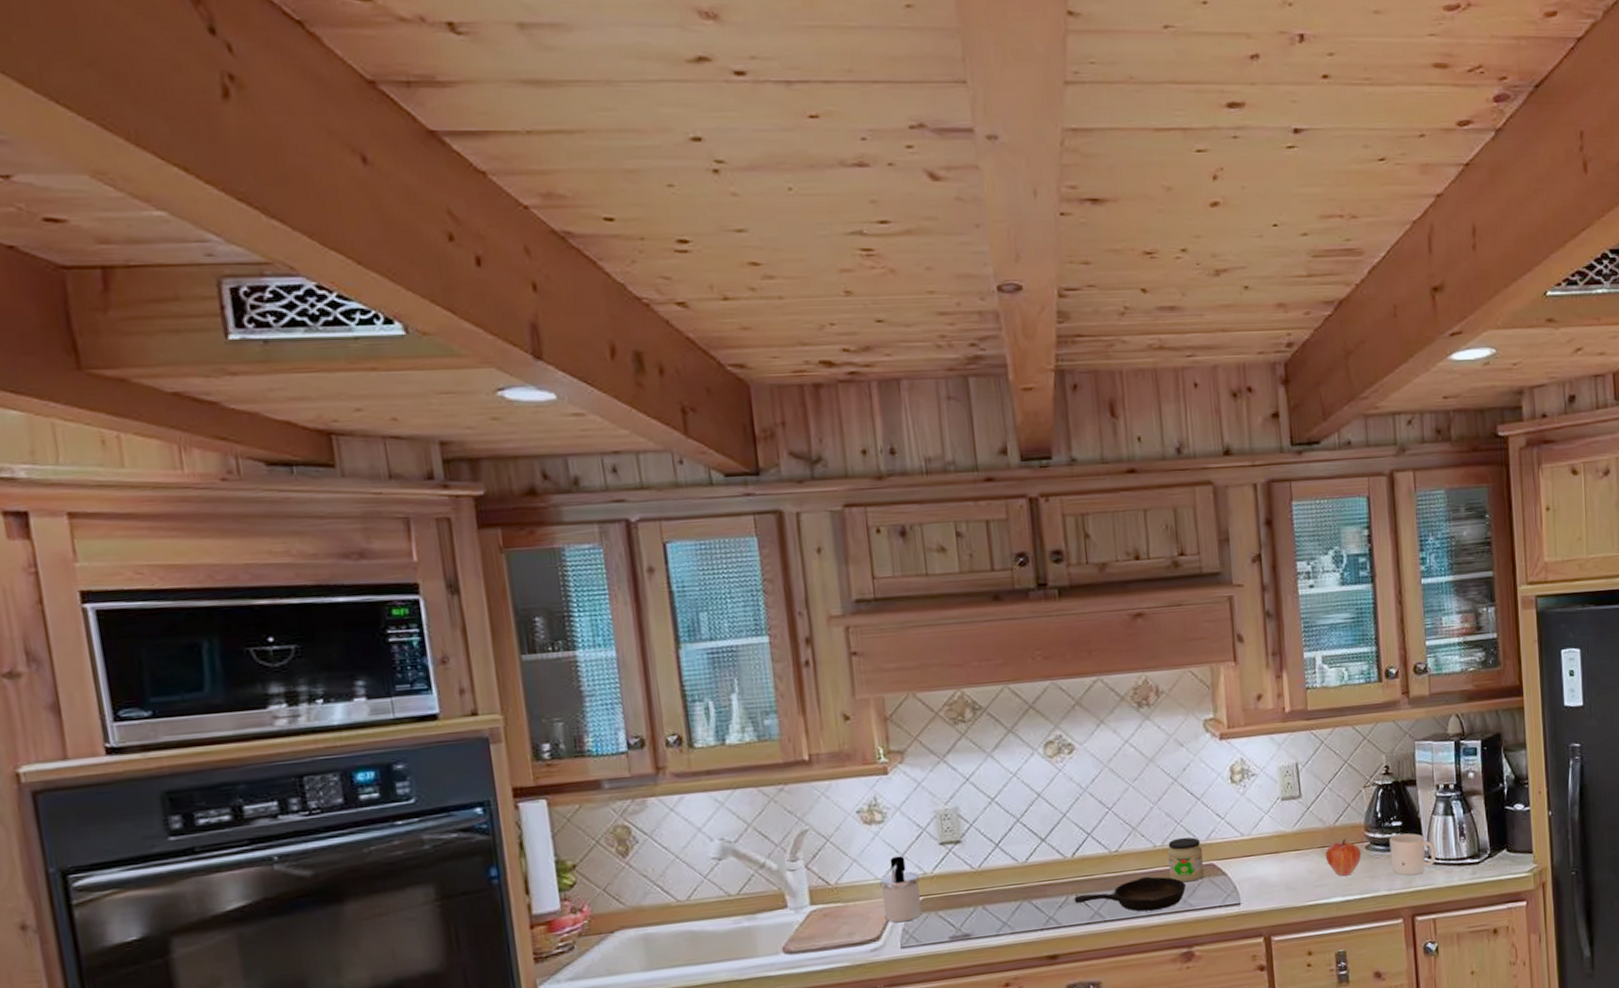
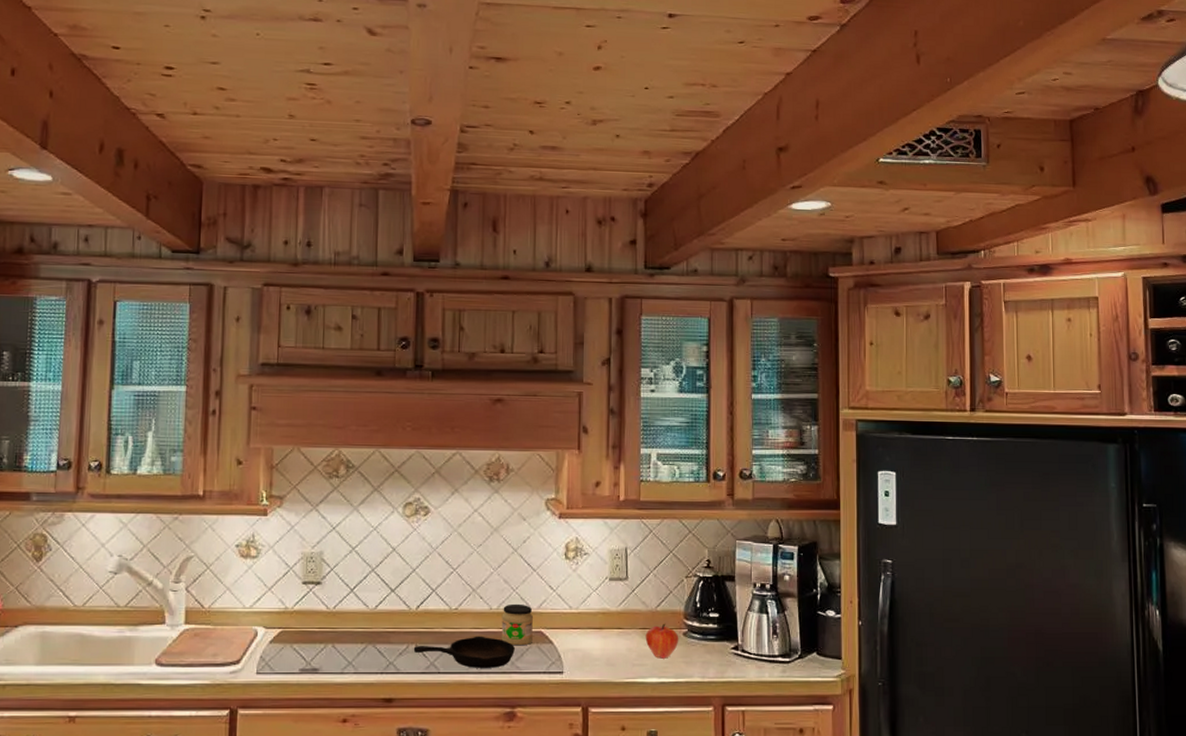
soap dispenser: present [880,856,922,923] -> none [247,589,281,650]
mug: present [1389,833,1436,876] -> none [706,626,749,666]

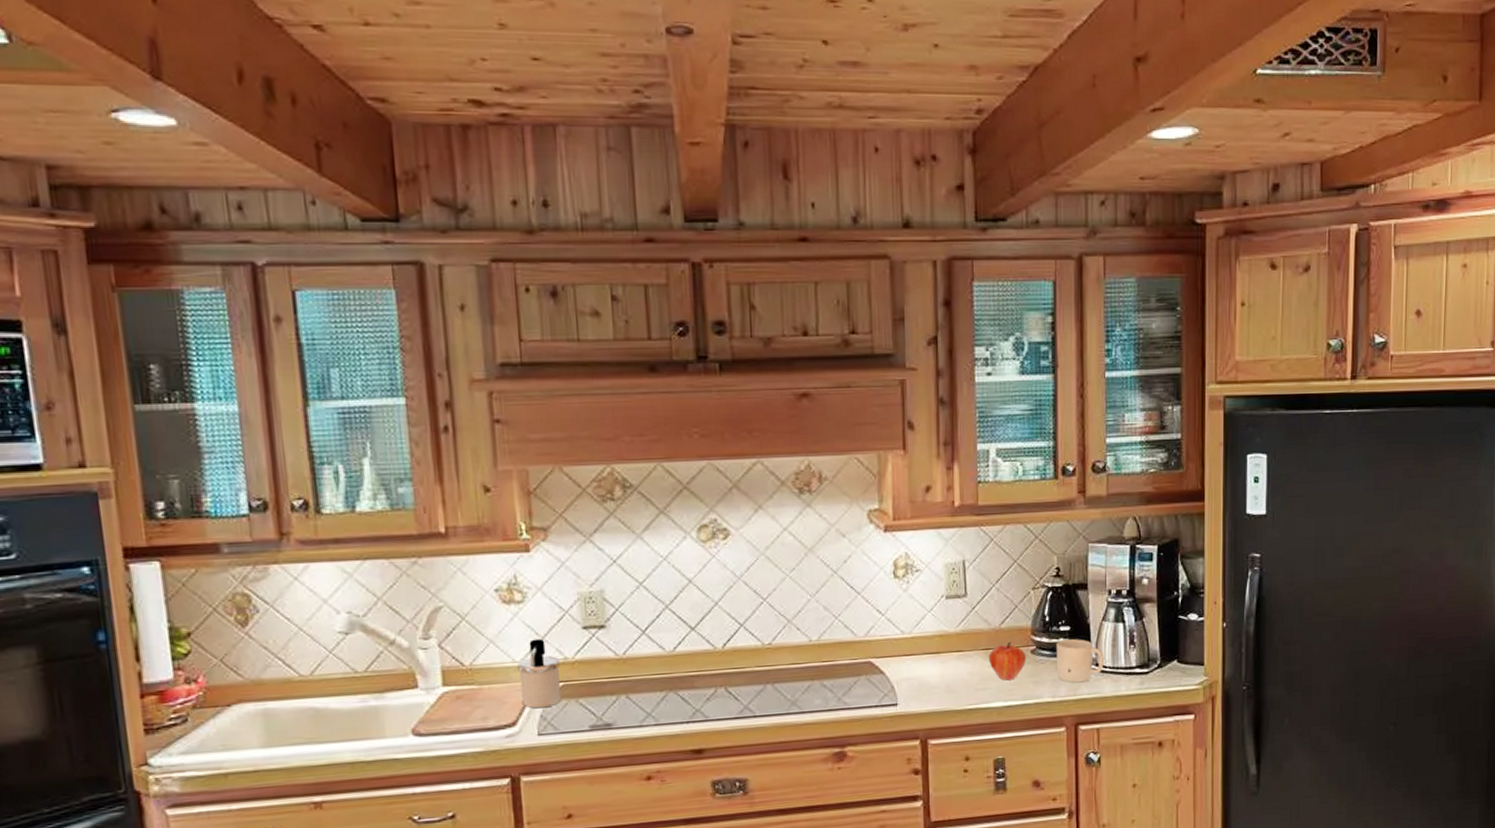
soap dispenser: none [247,589,281,650] -> present [517,638,561,709]
frying pan: present [413,636,515,668] -> none [722,671,841,708]
jar: present [501,603,533,646] -> none [823,632,861,680]
mug: none [706,626,749,666] -> present [1056,639,1104,683]

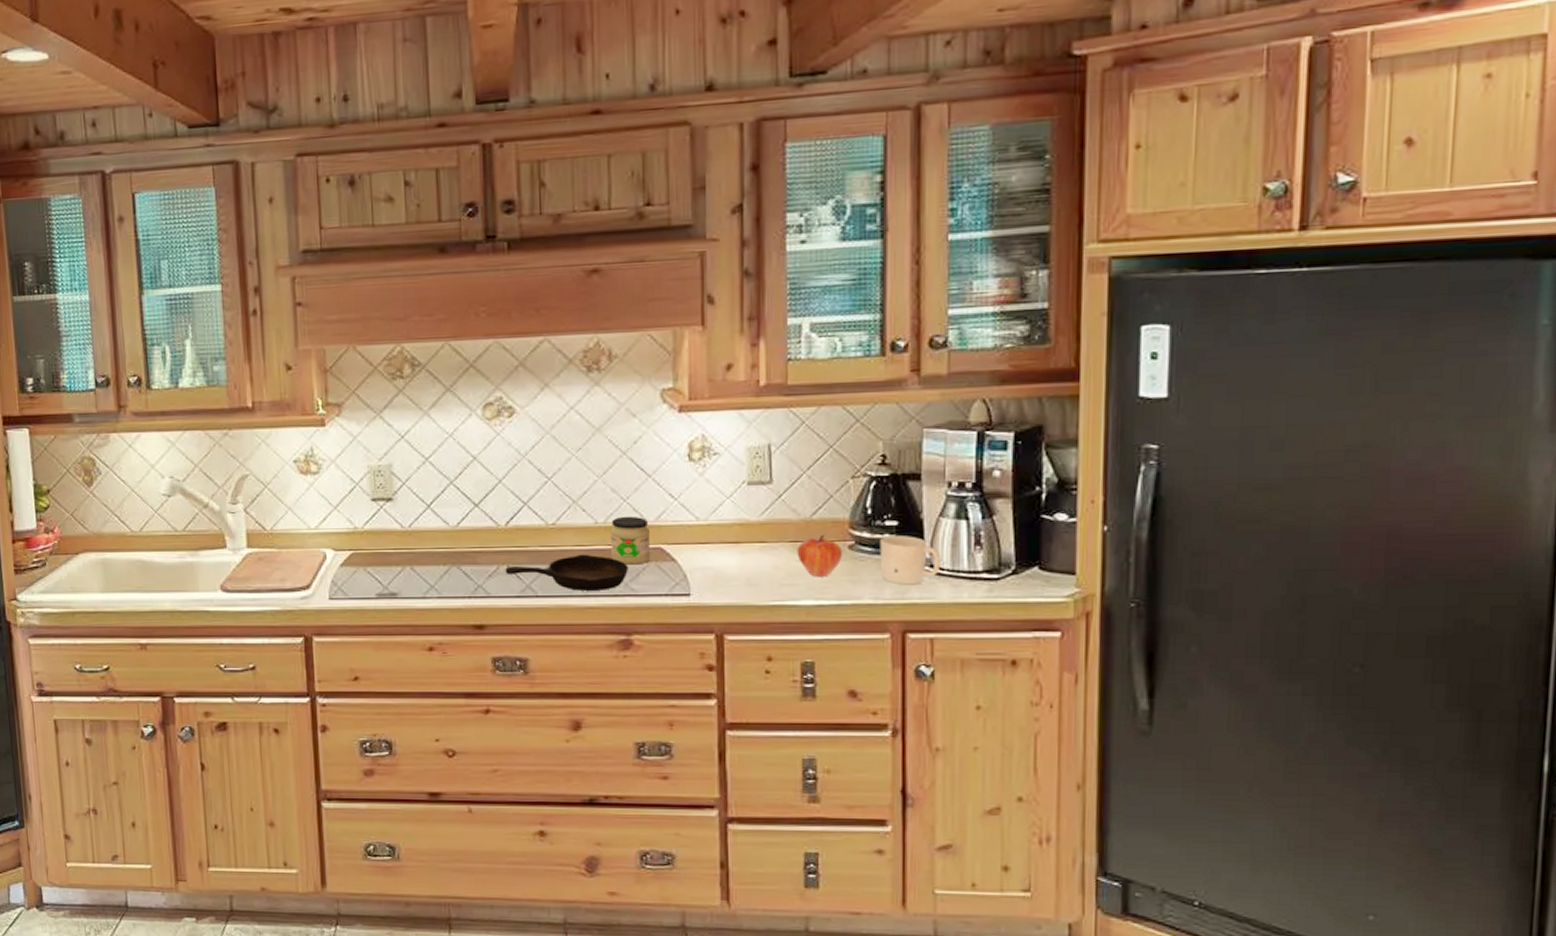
soap dispenser: present [517,638,561,709] -> none [312,508,350,574]
frying pan: none [722,671,841,708] -> present [505,554,628,591]
jar: none [823,632,861,680] -> present [610,516,650,565]

